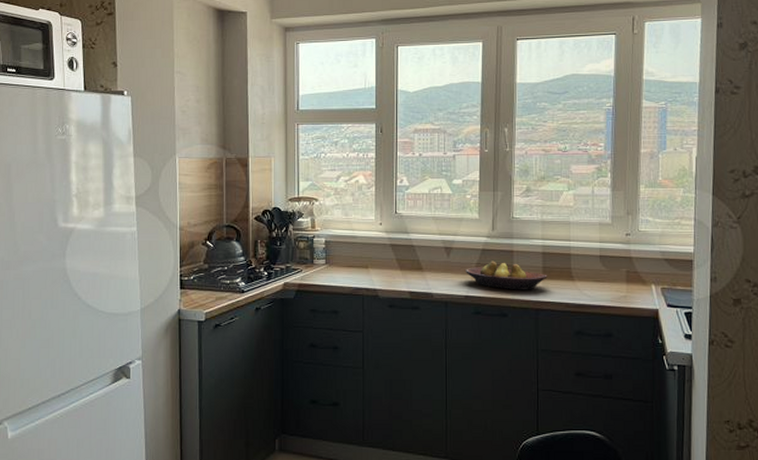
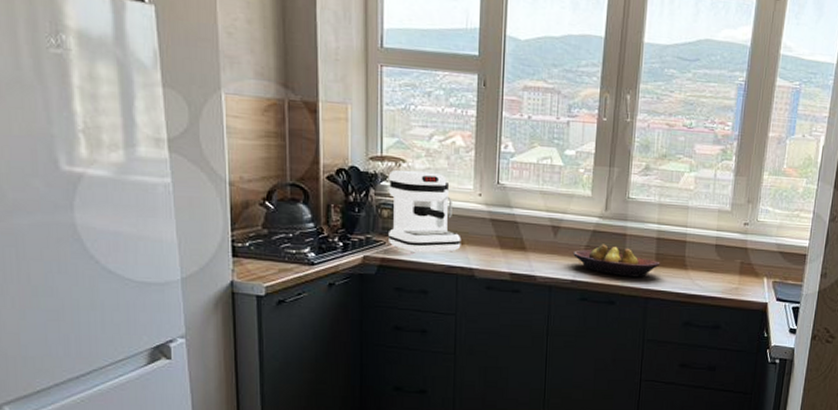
coffee maker: none [304,207,366,278] -> present [388,169,461,253]

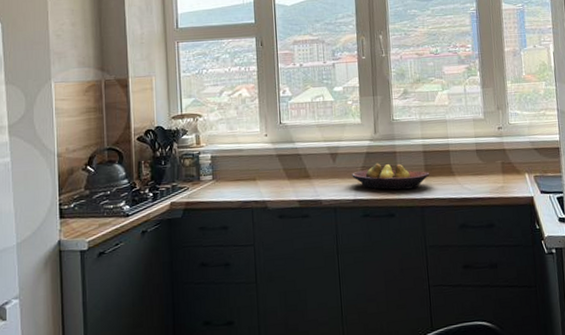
coffee maker: present [388,169,461,253] -> none [188,122,254,194]

